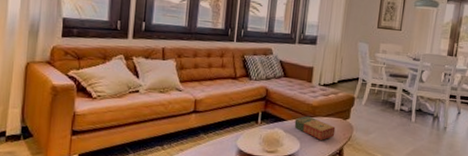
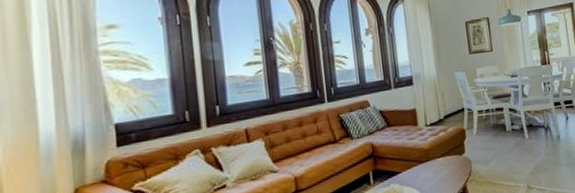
book: present [294,116,336,140] -> none [409,161,455,184]

